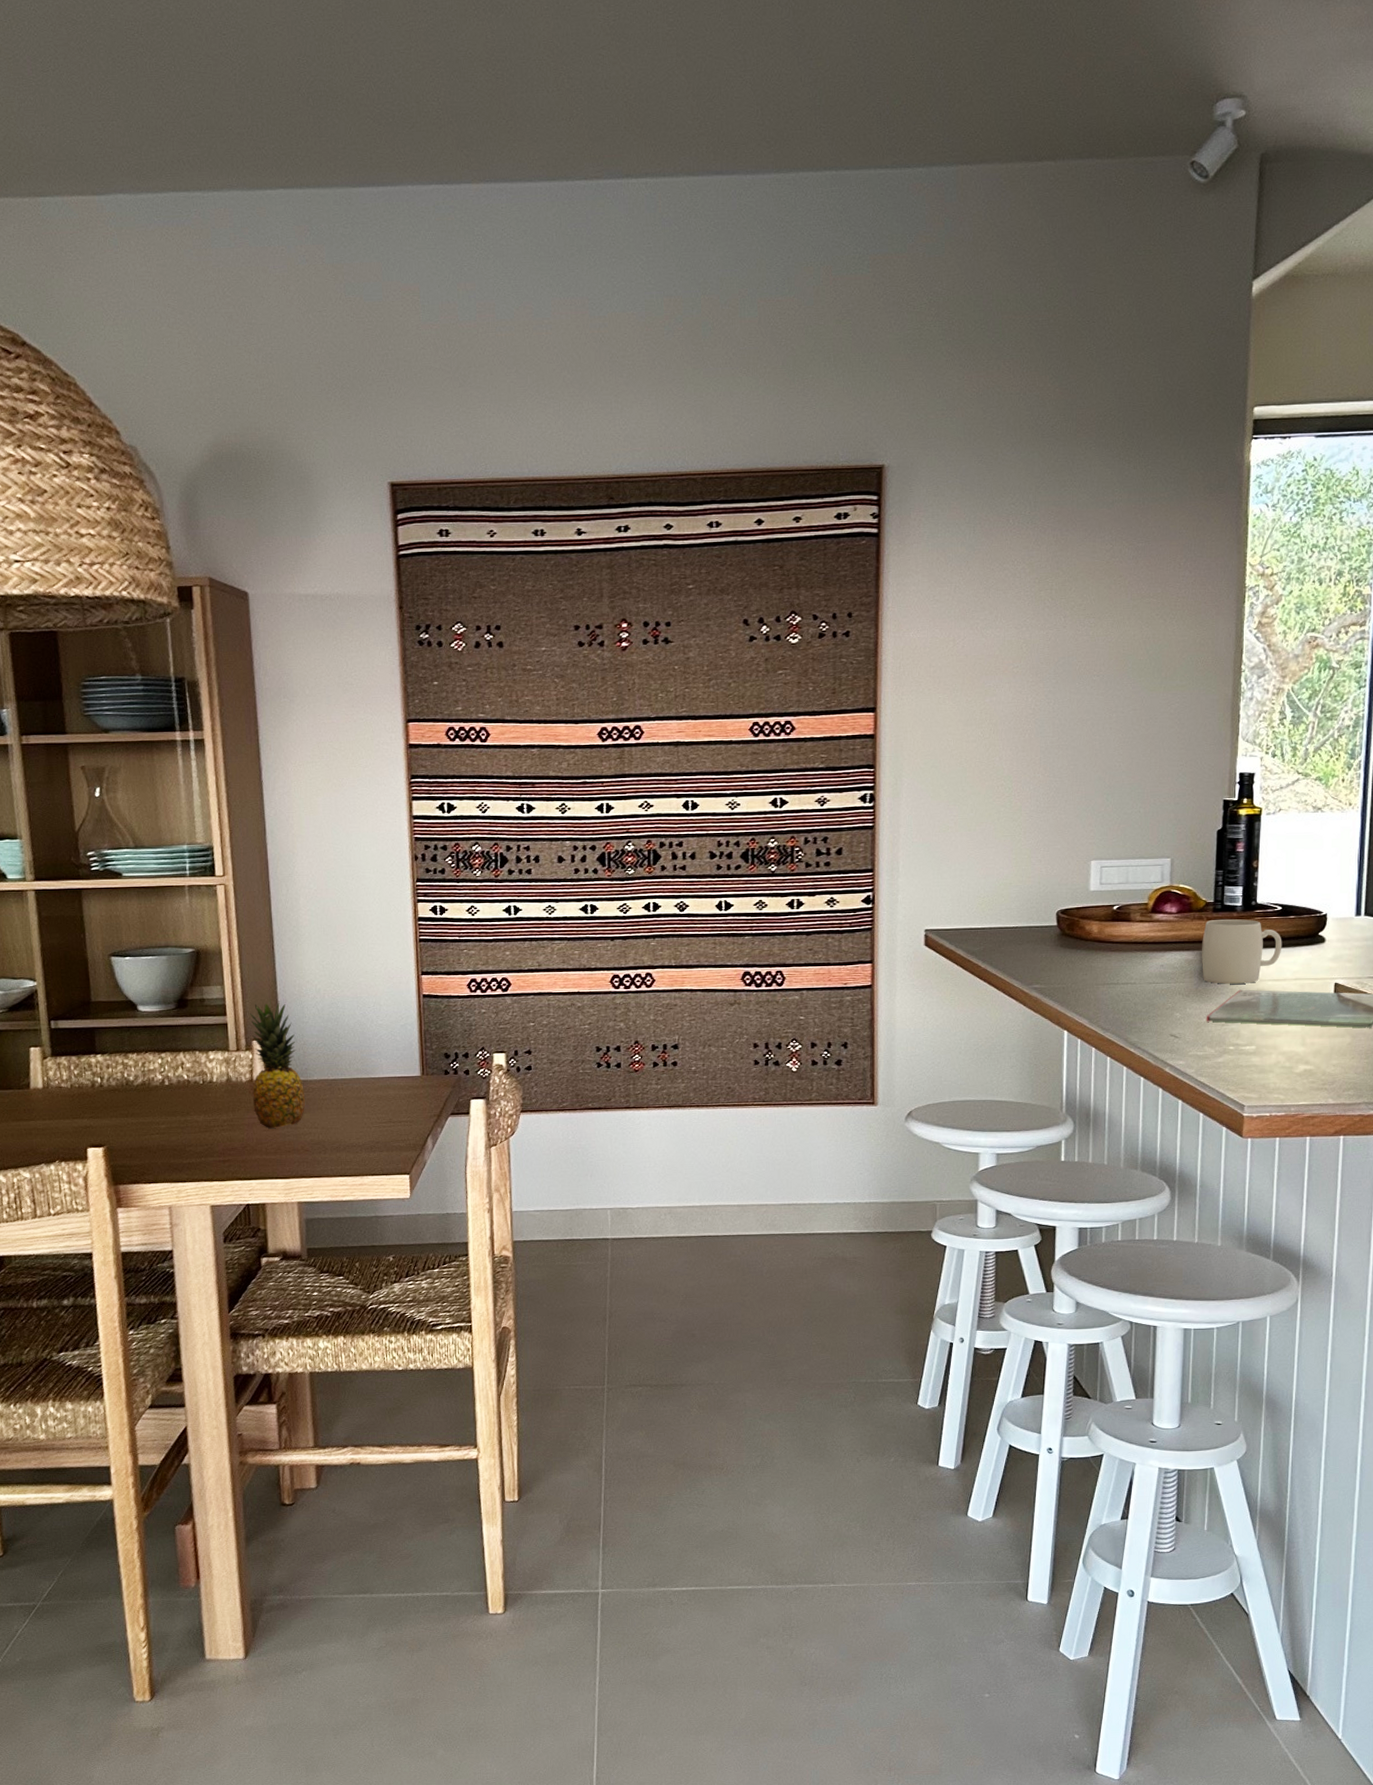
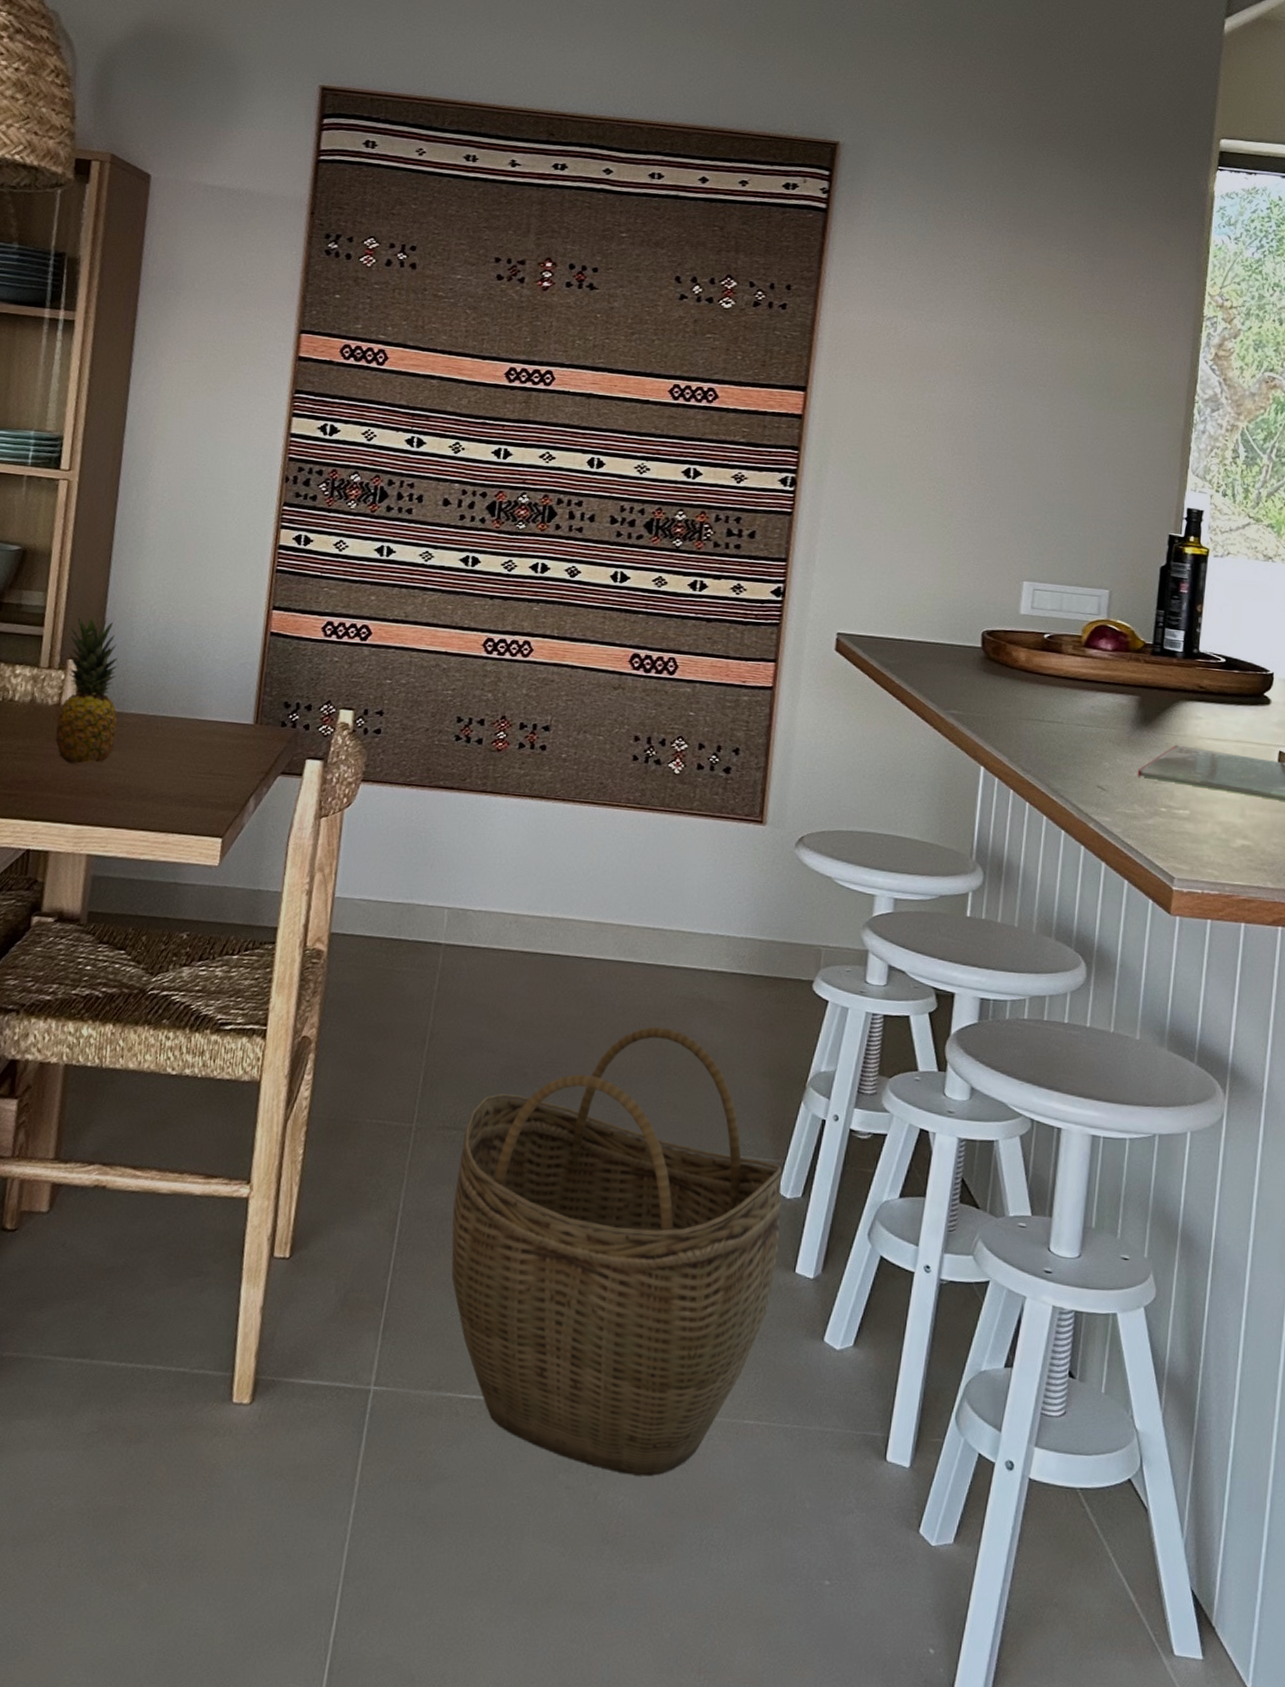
woven basket: none [647,1284,923,1633] -> present [451,1026,782,1477]
mug: present [1202,919,1282,984] -> none [1136,663,1225,740]

